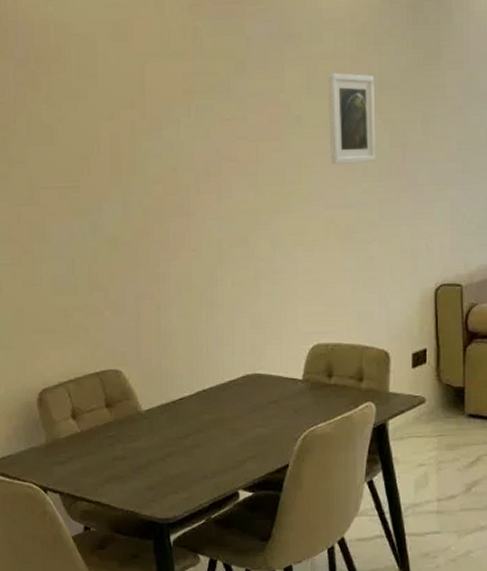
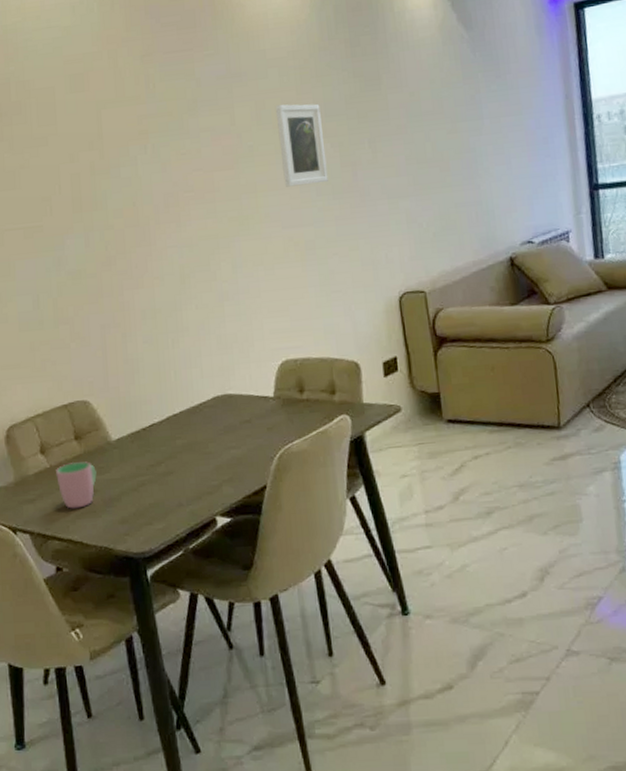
cup: none [86,429,126,473] -> present [56,461,97,509]

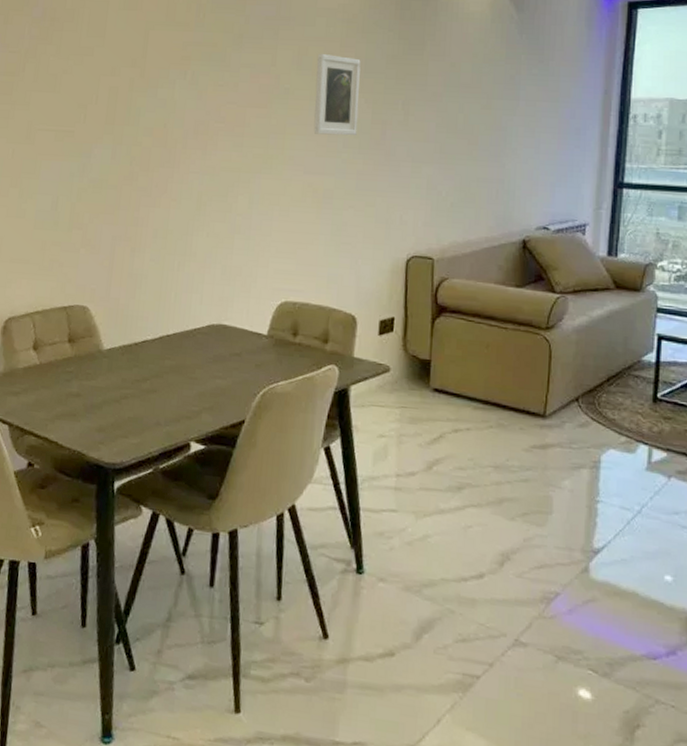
cup: present [56,461,97,509] -> none [44,363,83,409]

